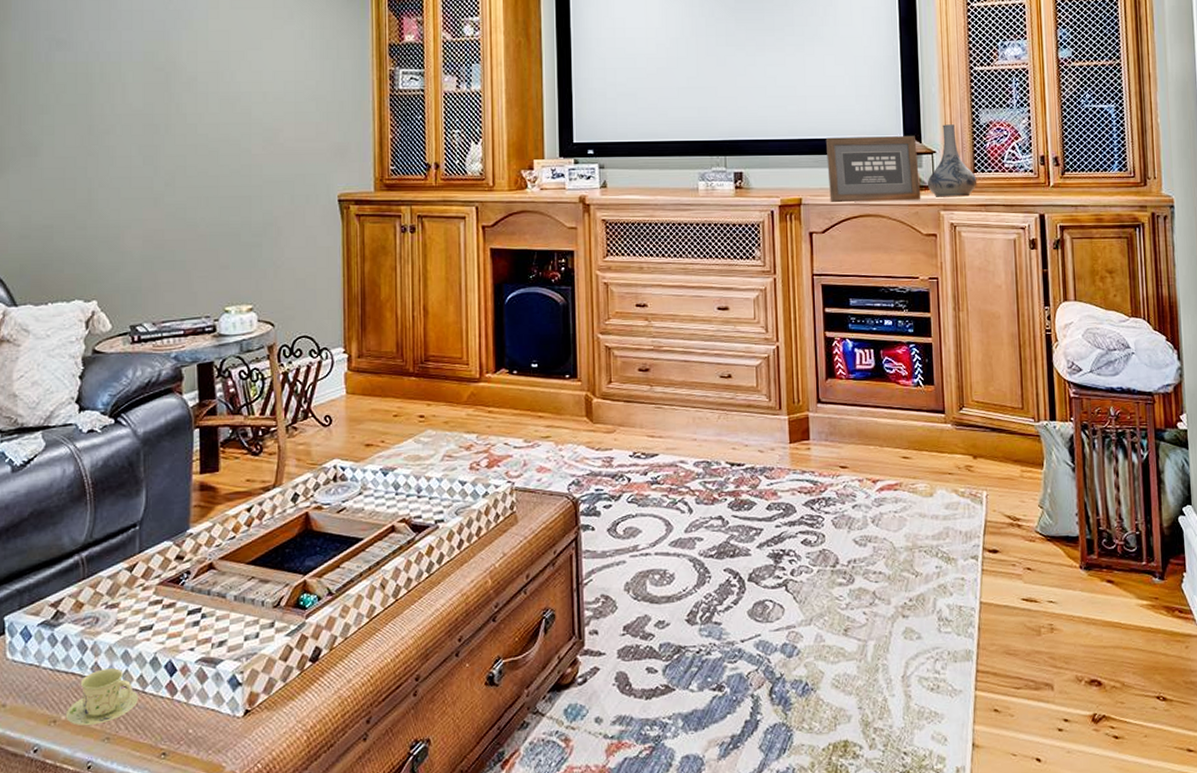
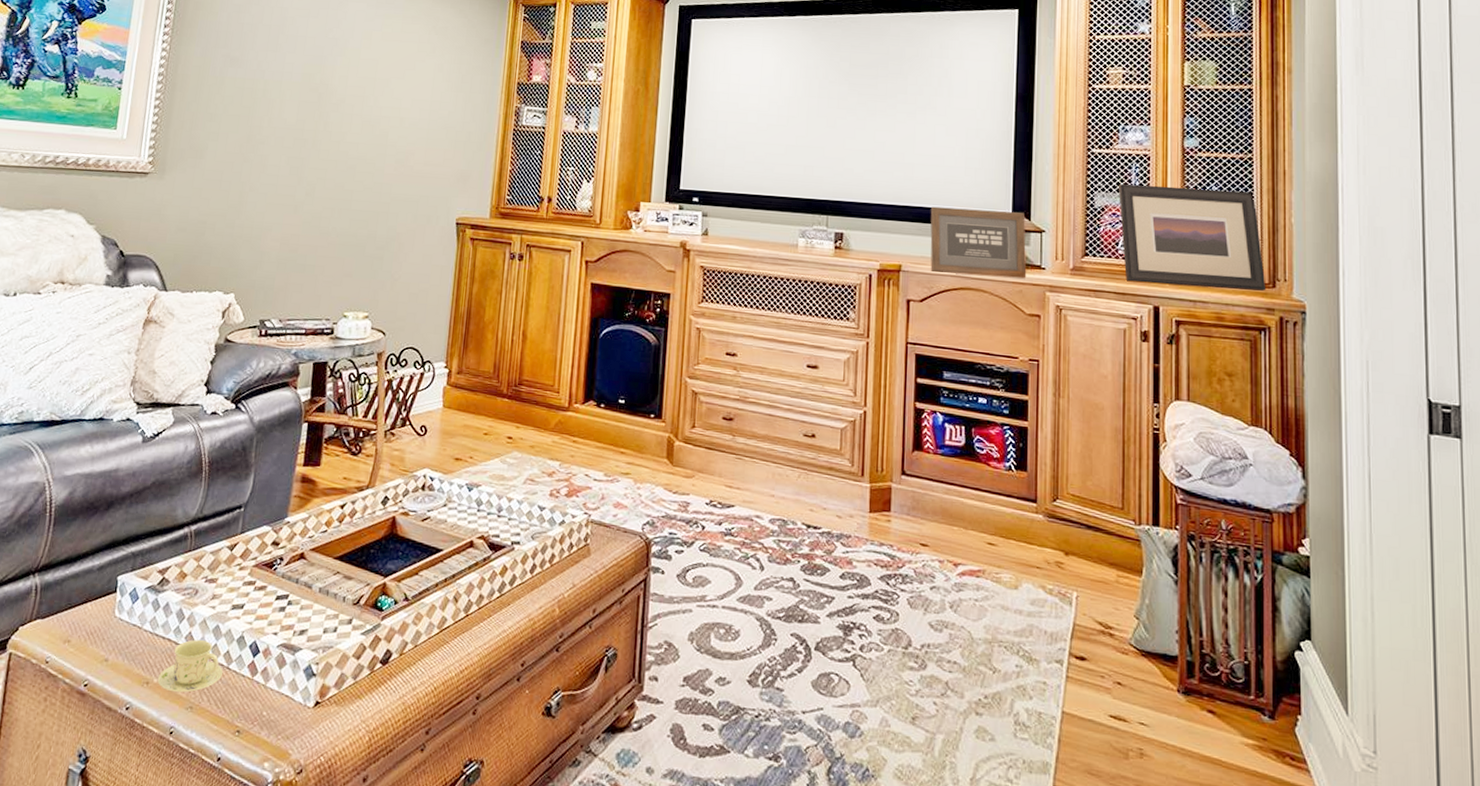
decorative vase: present [927,124,977,199] -> none [1033,204,1088,280]
picture frame: none [1000,97,1139,193] -> present [1118,184,1266,292]

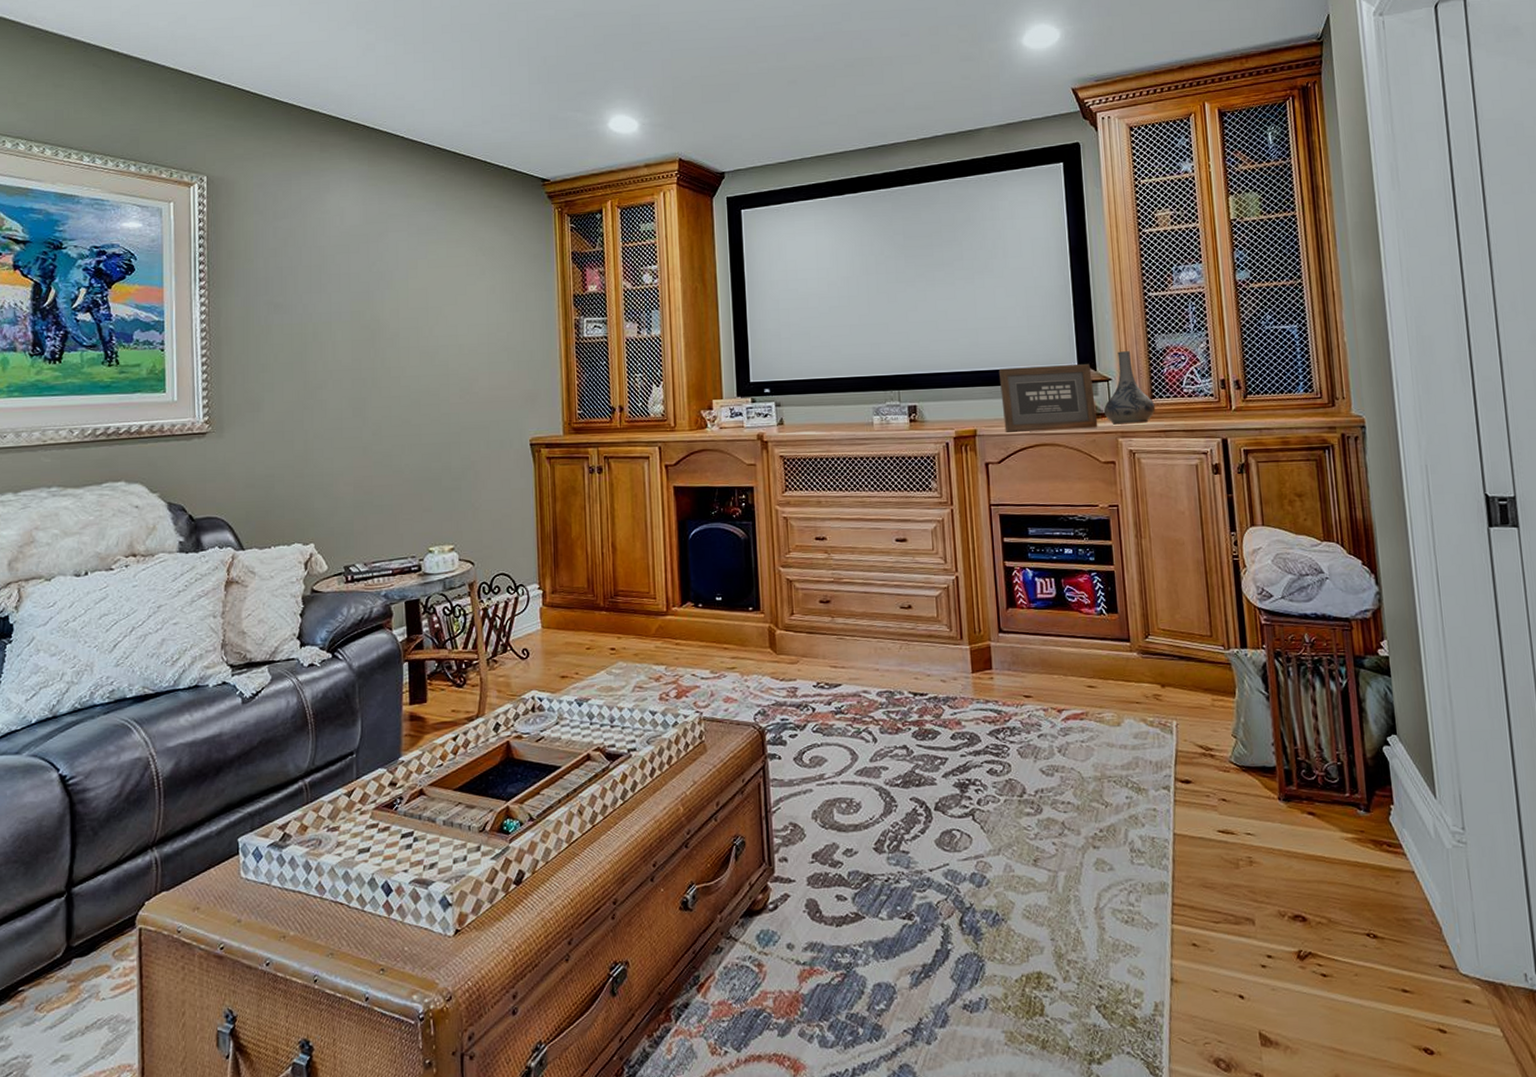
cup and saucer: present [157,639,223,693] -> none [293,888,358,942]
decorative vase: none [1033,204,1088,280] -> present [1103,351,1156,426]
picture frame: present [1118,184,1266,292] -> none [1176,316,1327,418]

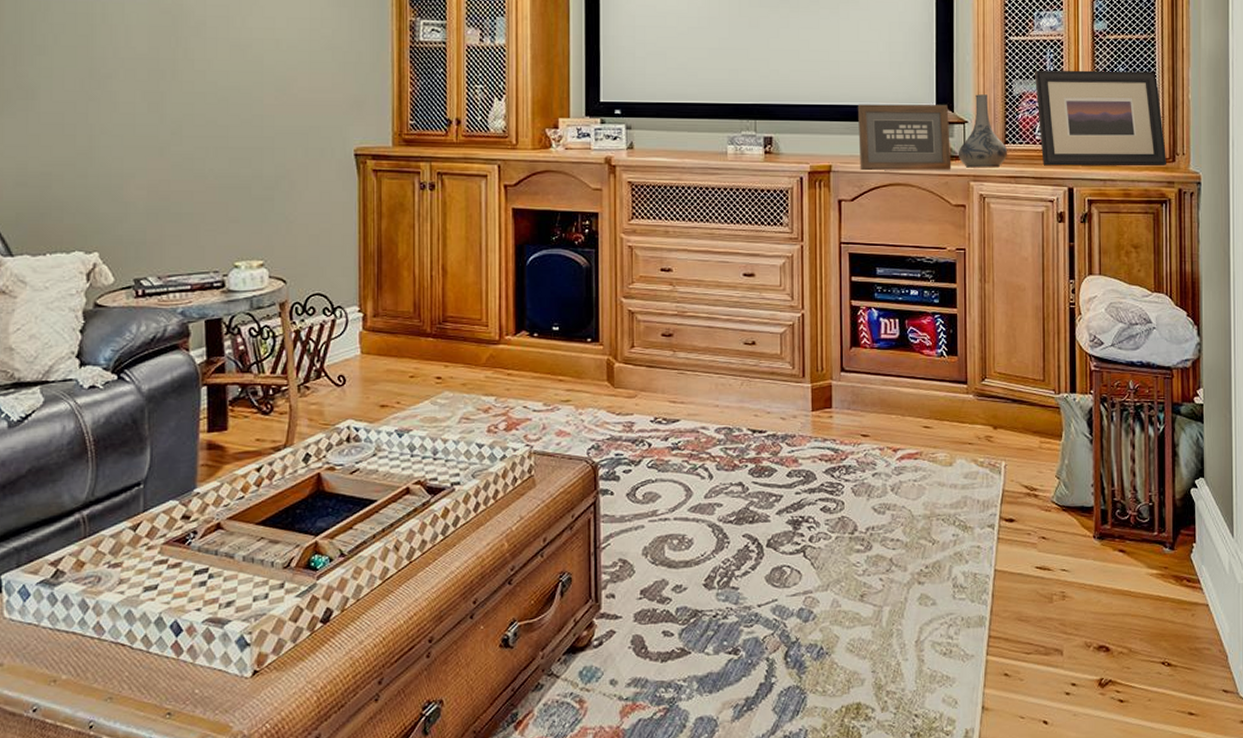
picture frame: none [1176,316,1327,418] -> present [1034,70,1167,167]

